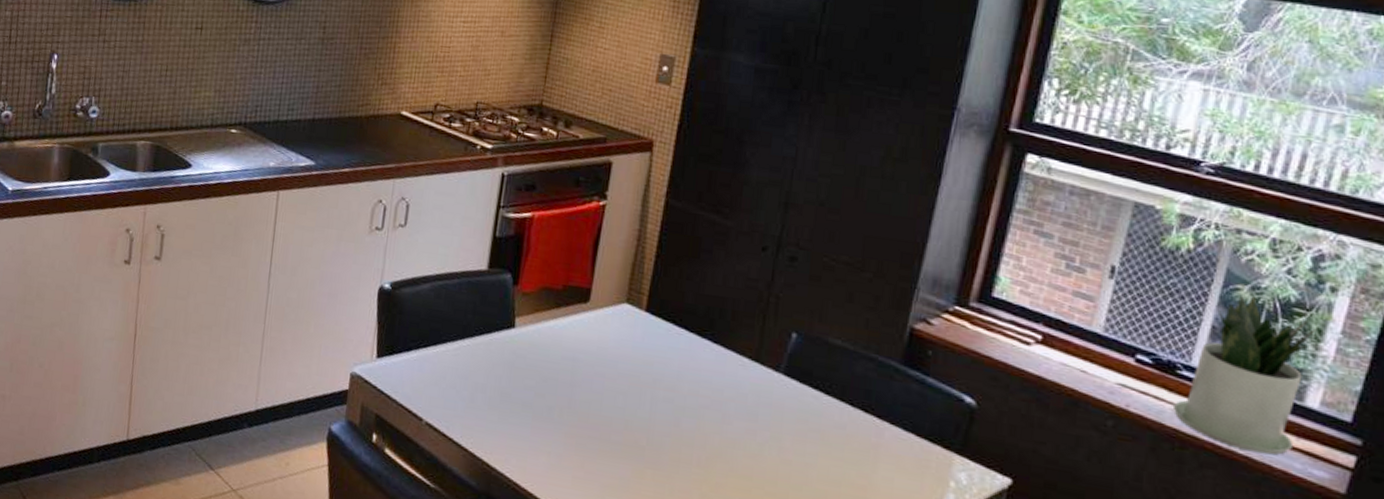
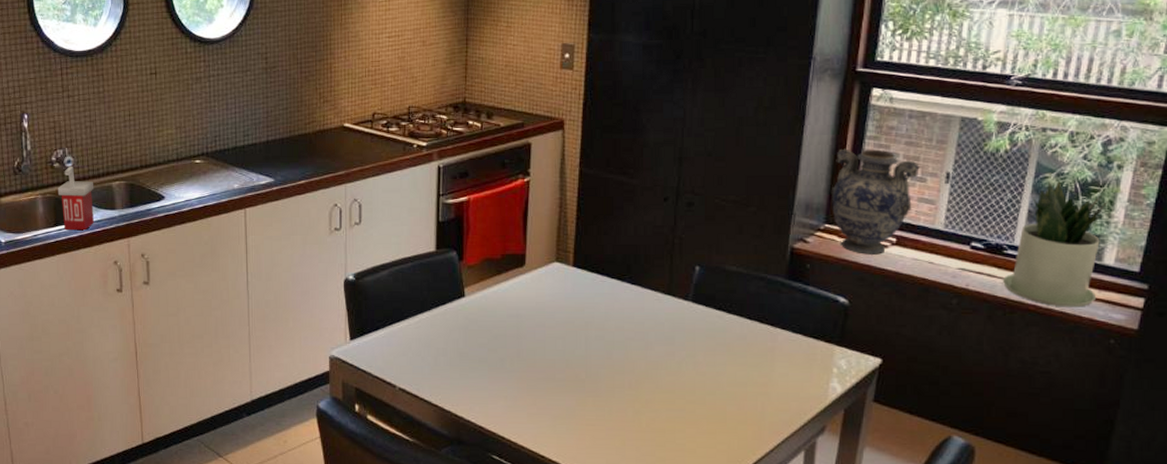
soap dispenser: none [76,117,118,190] -> present [57,167,94,231]
vase: none [965,219,1079,352] -> present [831,148,920,255]

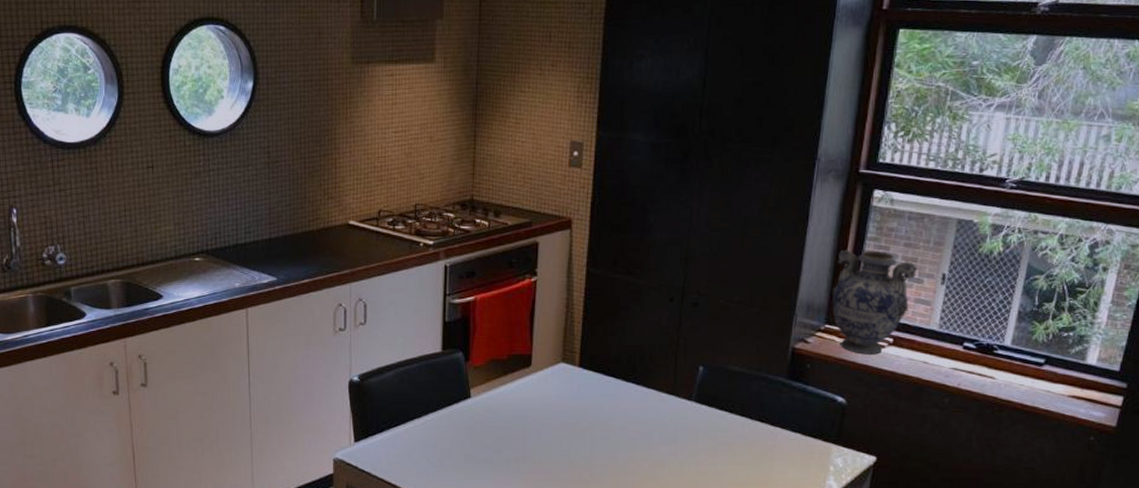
soap dispenser: present [57,167,94,231] -> none [49,264,88,331]
planter: present [1003,181,1110,307] -> none [993,283,1095,406]

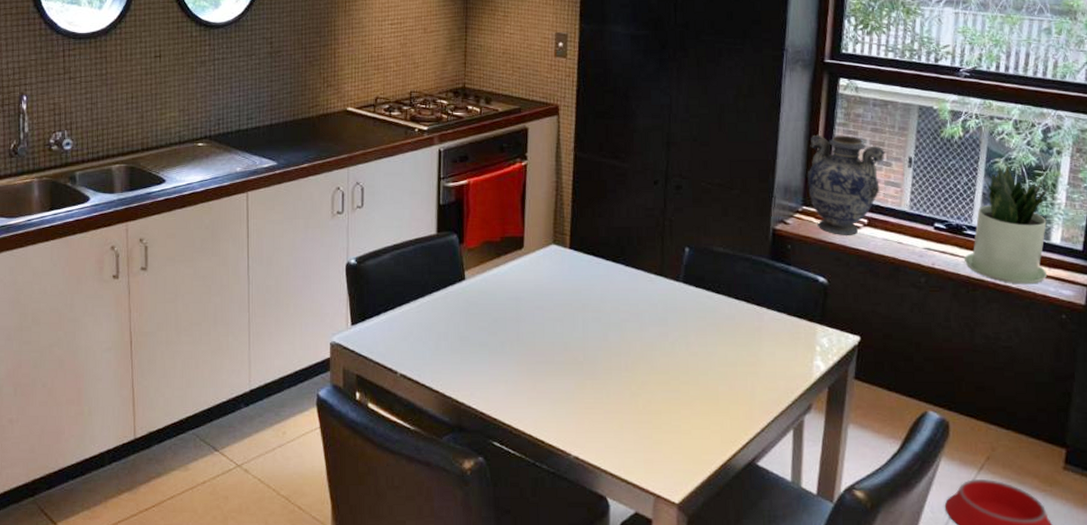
planter: none [993,283,1095,406] -> present [965,166,1053,284]

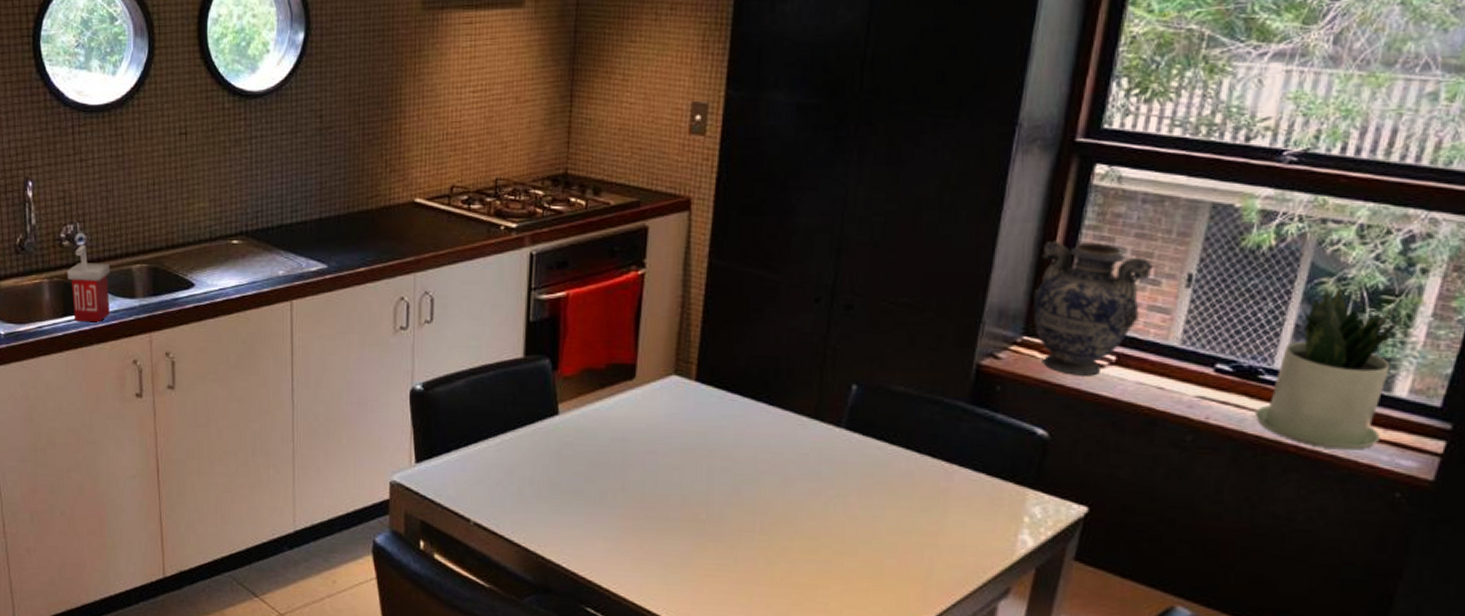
soap dispenser: none [54,149,93,215] -> present [67,245,110,323]

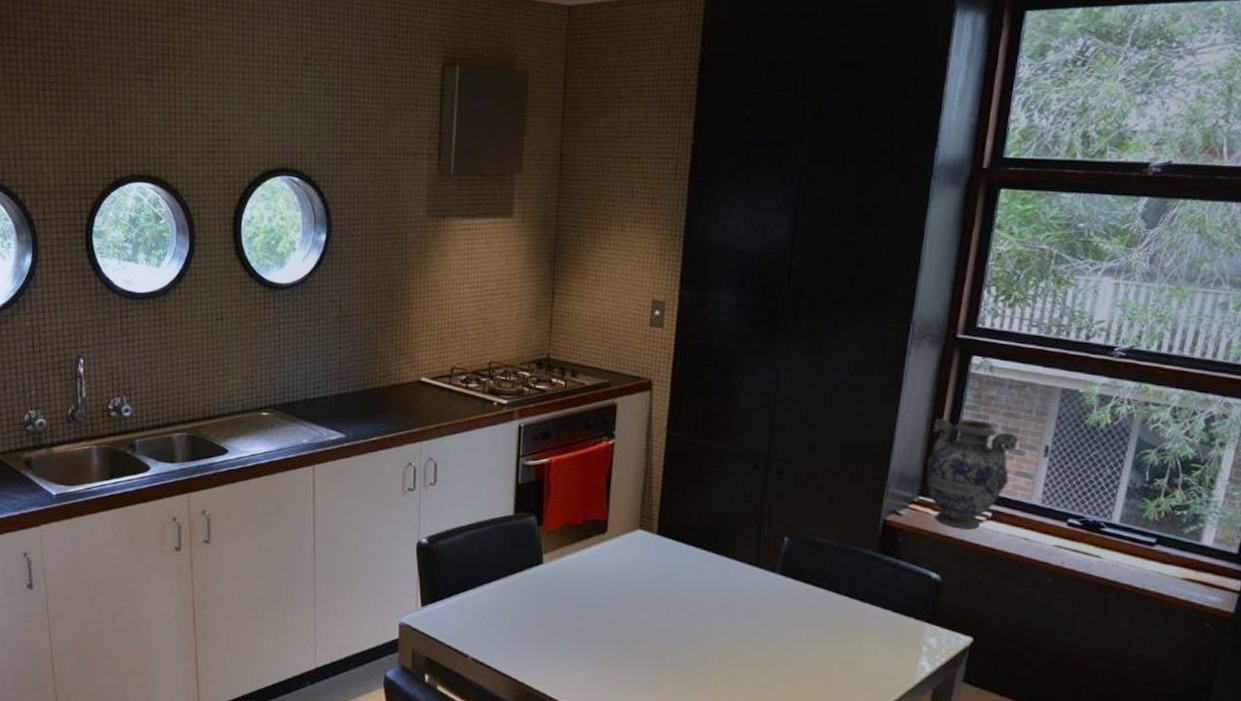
soap dispenser: present [67,245,110,323] -> none [114,416,153,484]
planter: present [1255,288,1408,450] -> none [1099,458,1211,589]

